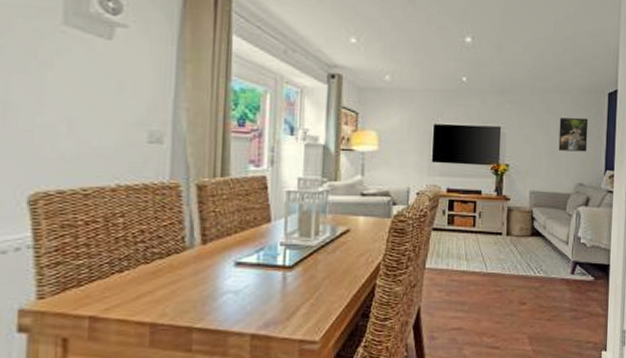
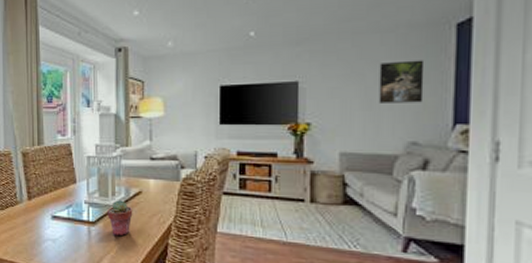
potted succulent: none [307,240,339,281] -> present [106,200,133,236]

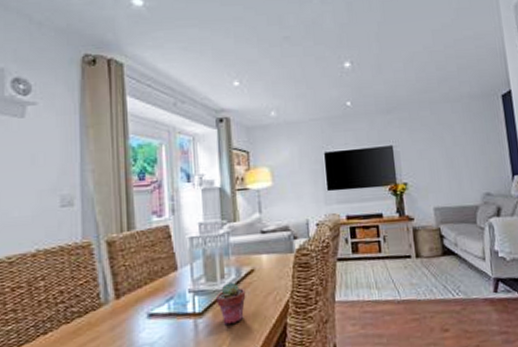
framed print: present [378,60,425,103] -> none [453,124,489,162]

